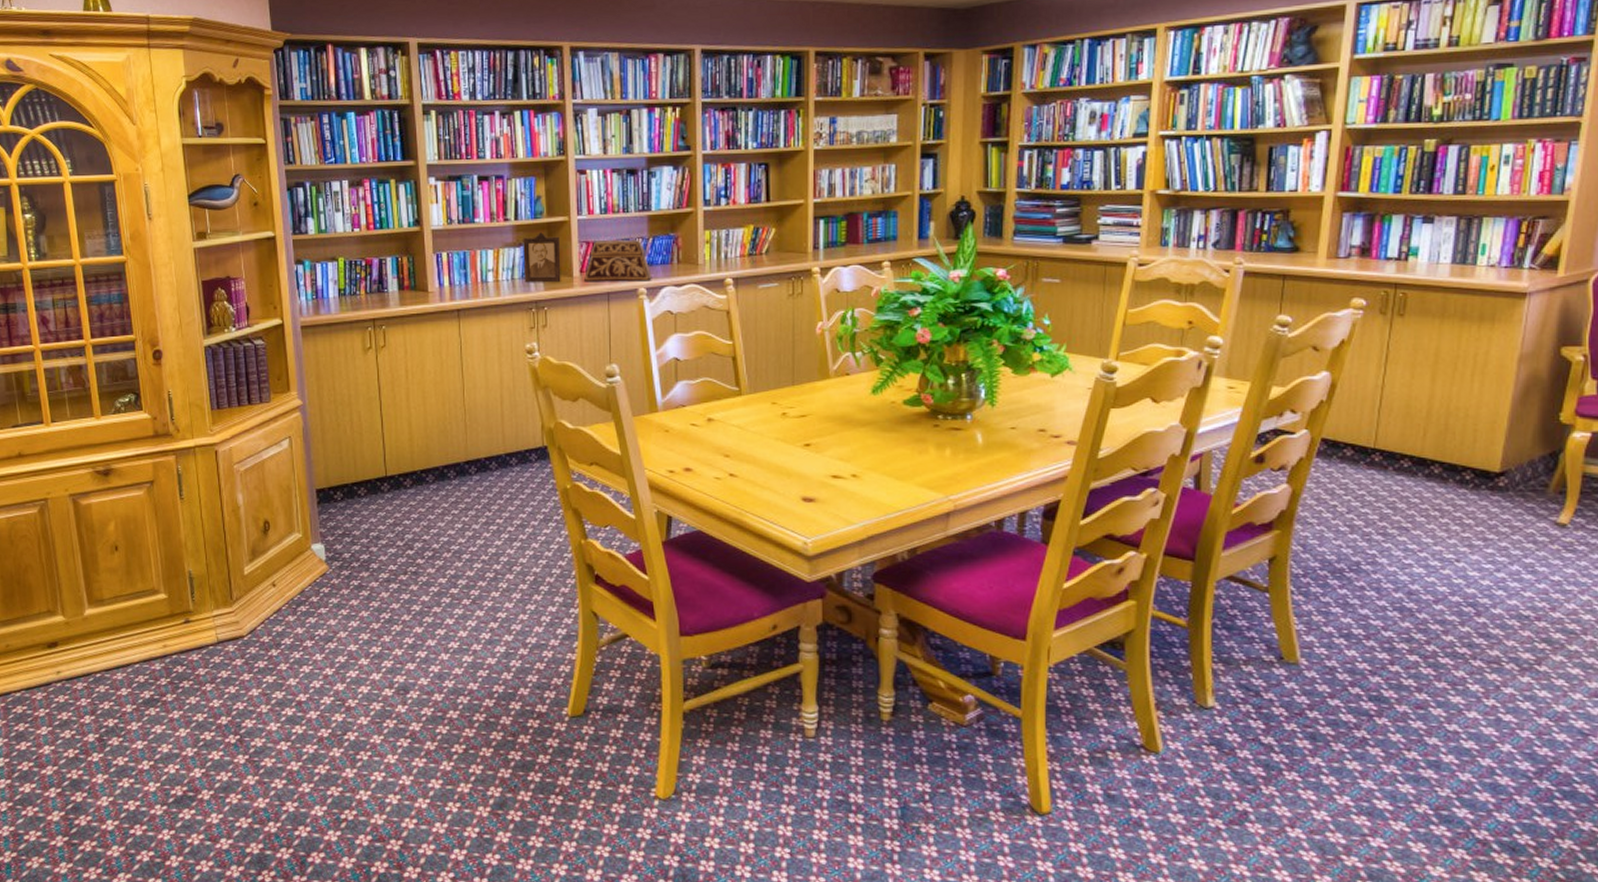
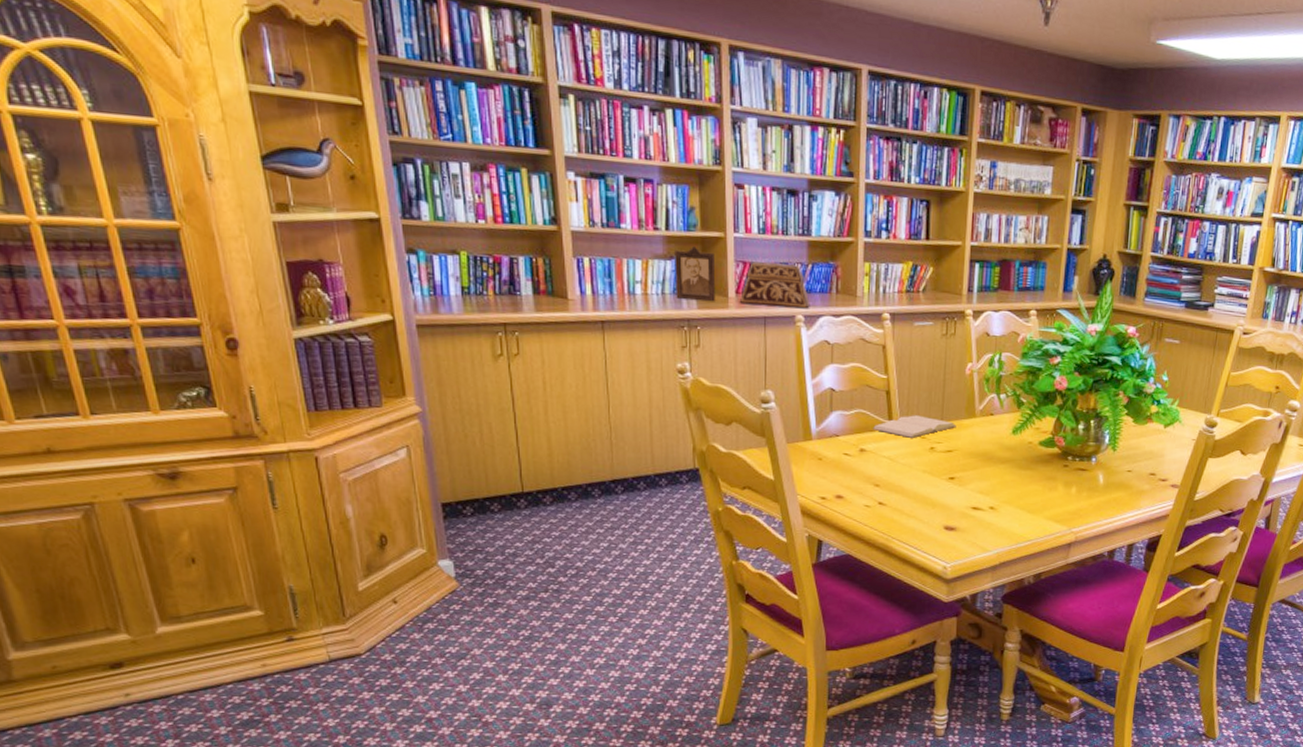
book: none [720,380,809,404] -> present [873,415,956,438]

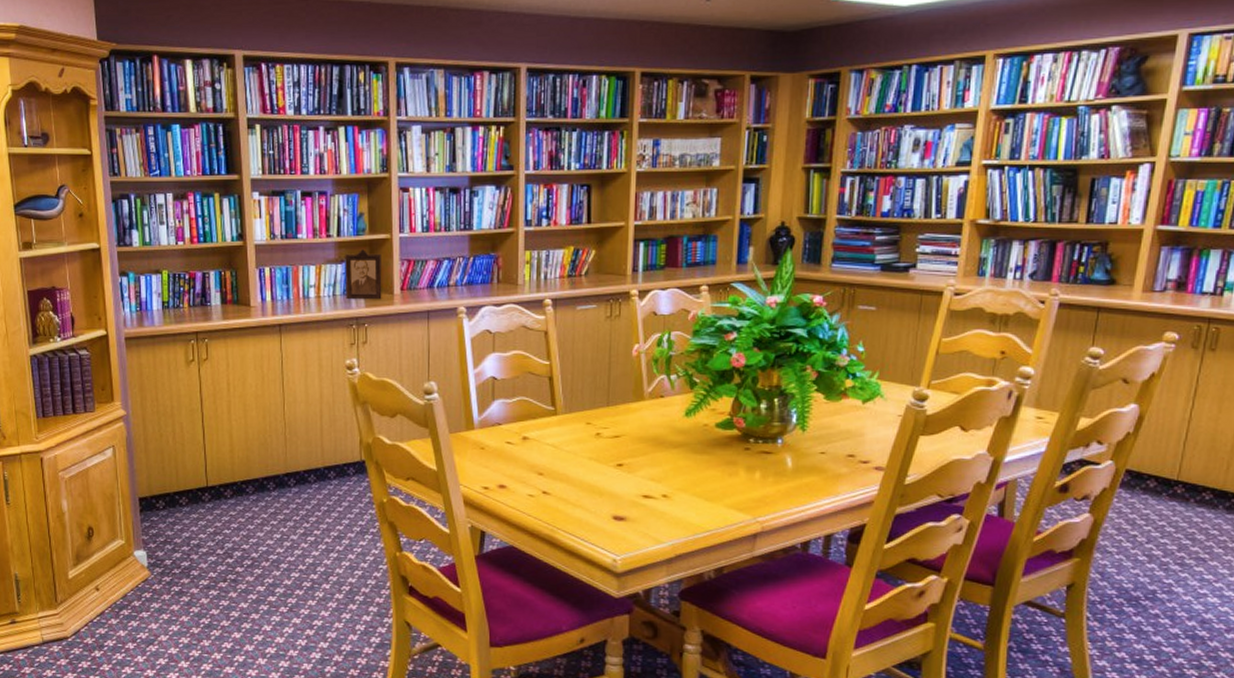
decorative box: present [739,262,810,309] -> none [403,259,472,301]
book: present [873,415,956,438] -> none [536,400,624,424]

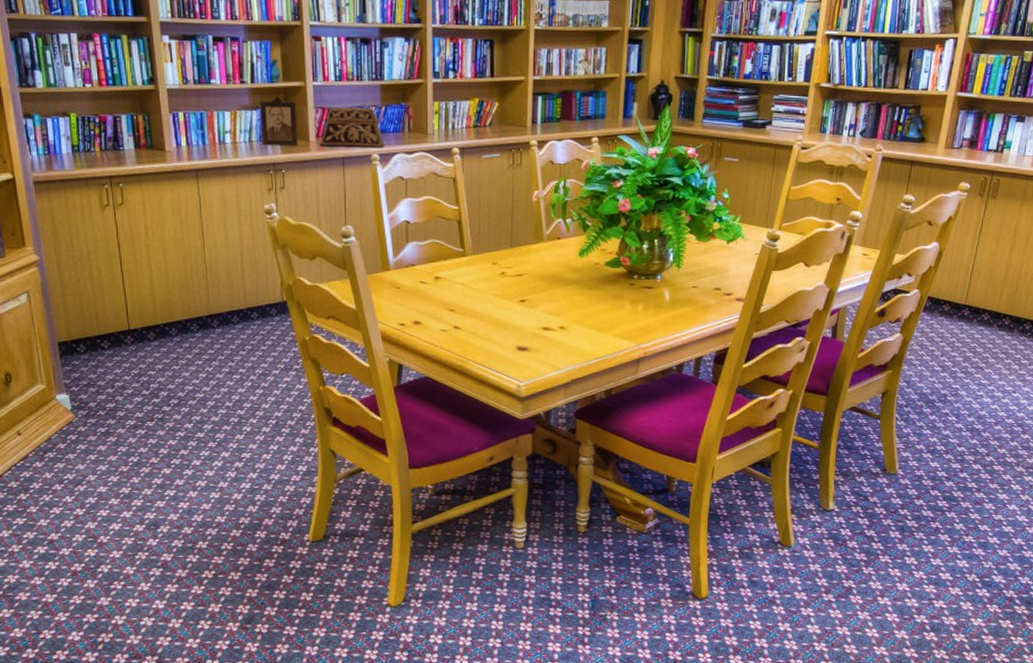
decorative box: none [403,259,472,301] -> present [319,107,385,148]

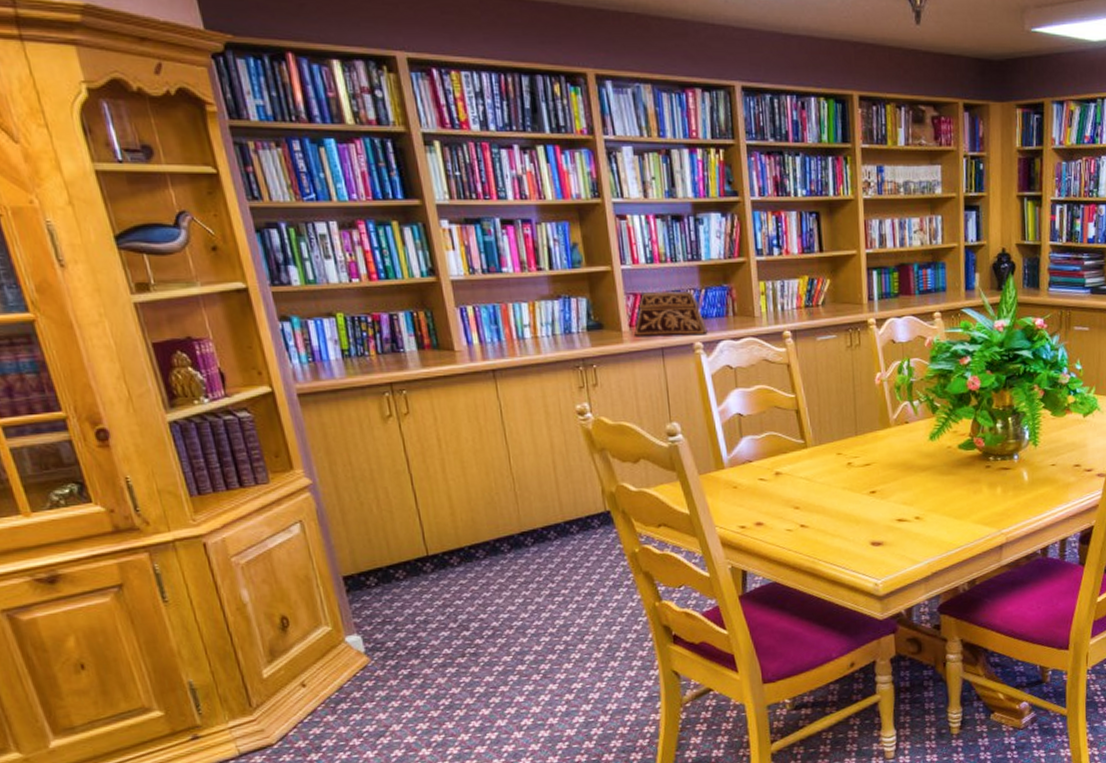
photo frame: present [260,96,298,147] -> none [561,283,609,339]

